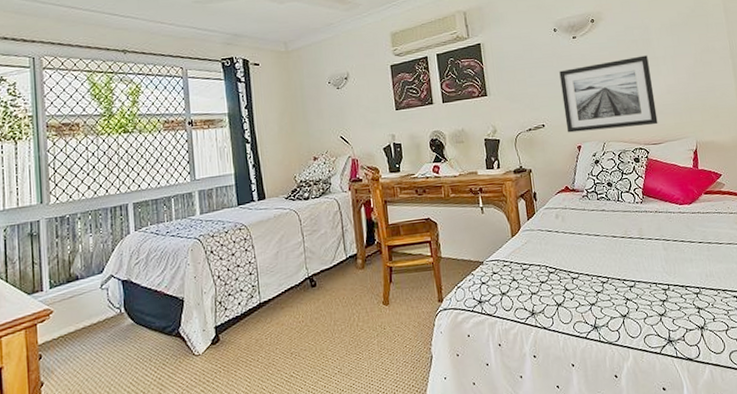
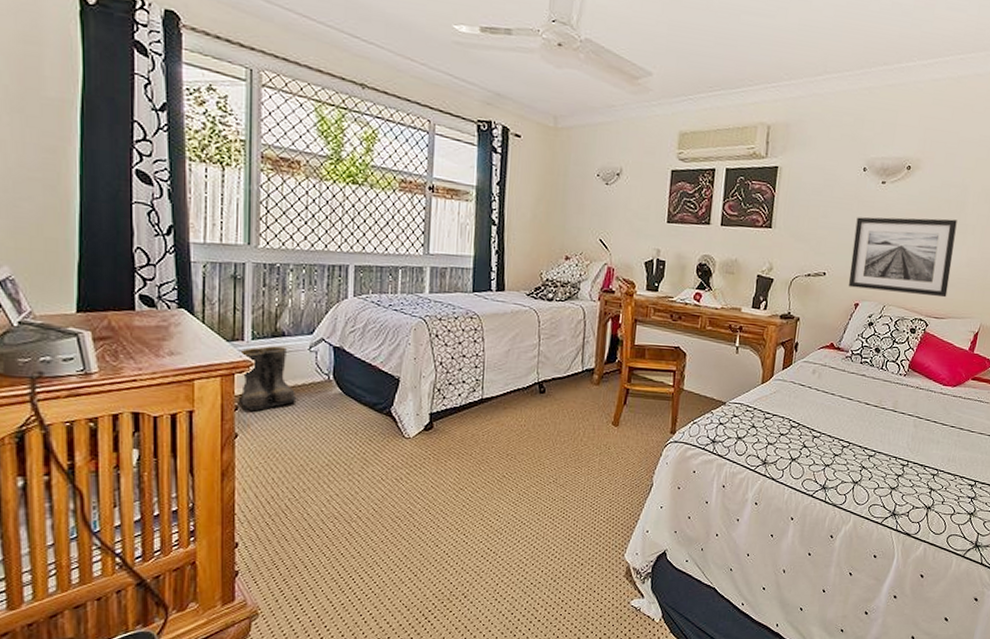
boots: none [39,290,95,357] -> present [238,346,298,411]

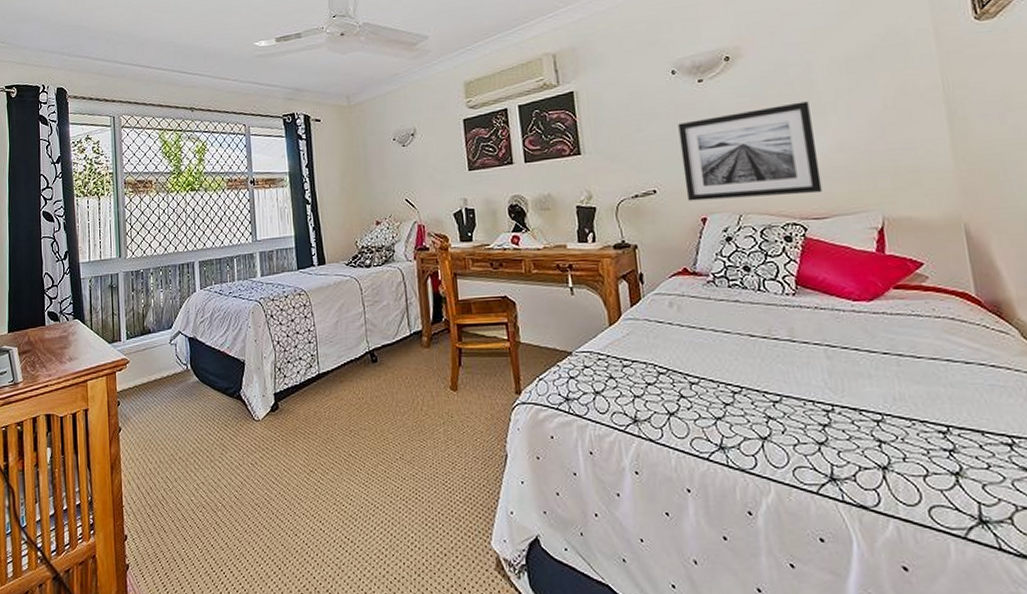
boots: present [238,346,298,411] -> none [117,343,165,405]

